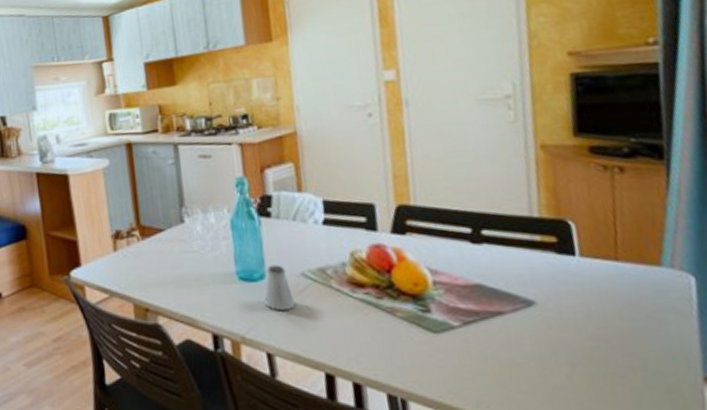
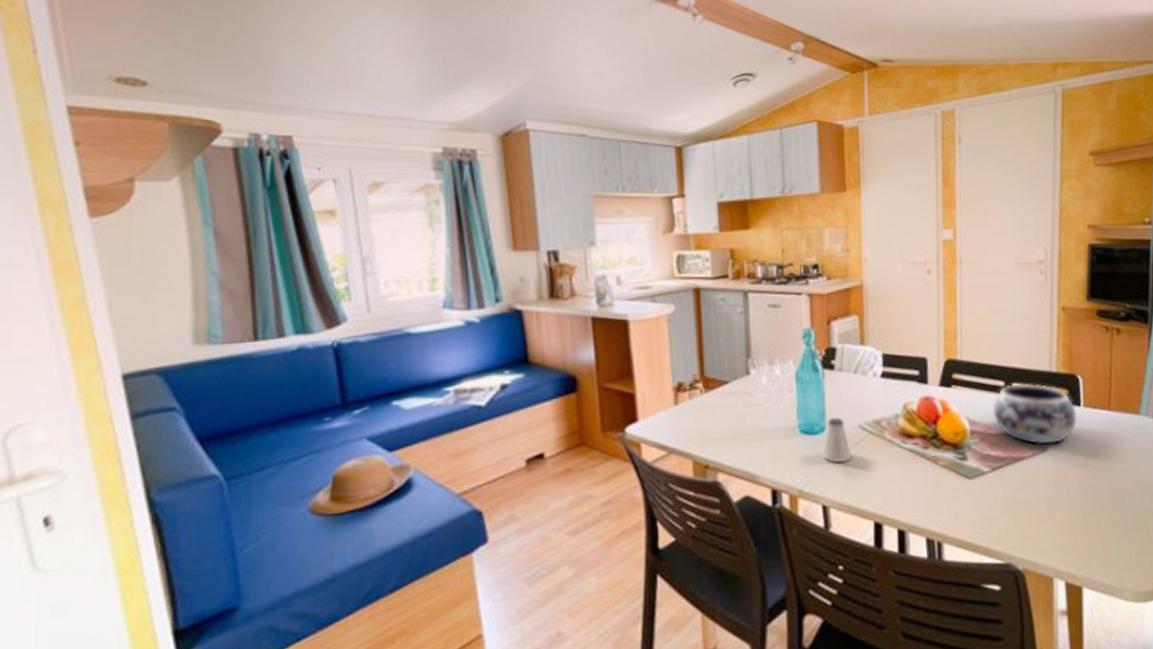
decorative bowl: none [458,229,572,299] -> present [992,383,1077,445]

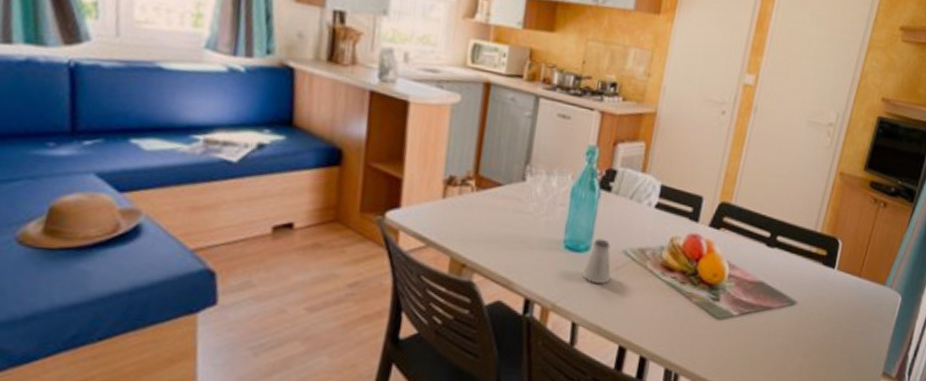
decorative bowl: present [992,383,1077,445] -> none [753,236,830,300]

